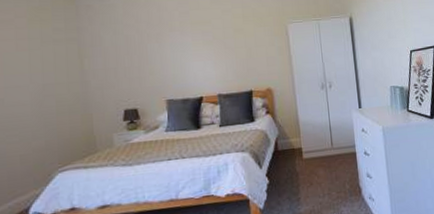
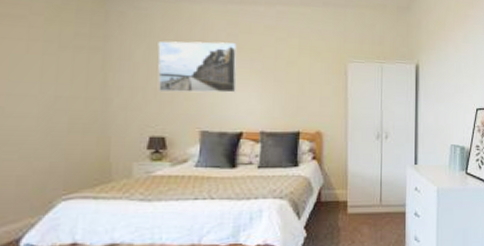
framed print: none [122,20,193,70] -> present [157,40,237,93]

